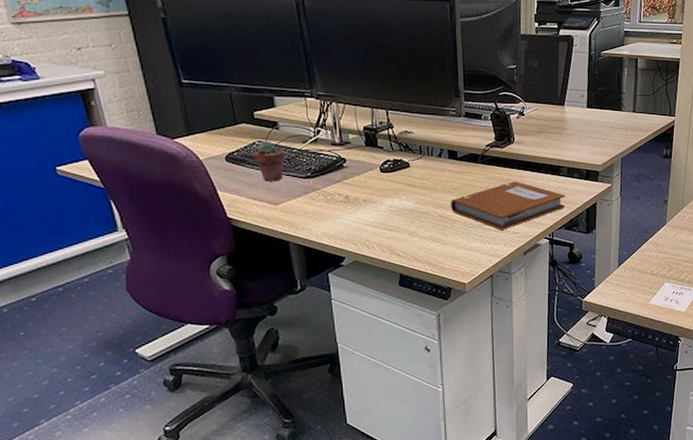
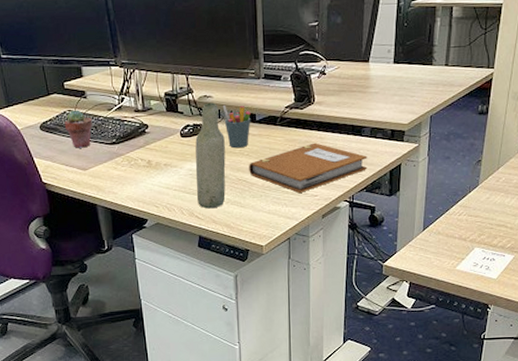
bottle: none [396,138,427,246] -> present [195,102,226,209]
pen holder: none [423,141,453,185] -> present [222,104,251,149]

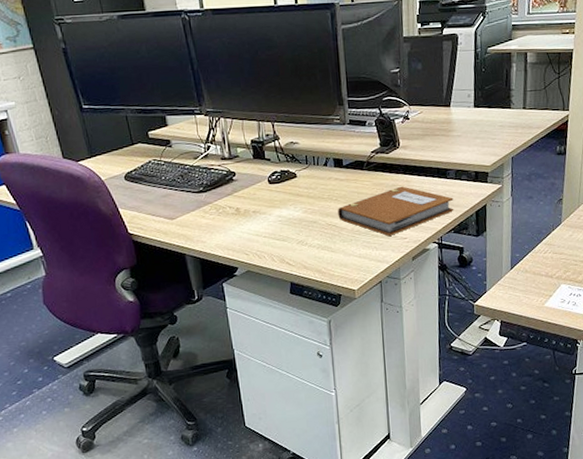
potted succulent: present [64,110,93,148] -> none [149,159,179,198]
bottle: present [195,102,226,209] -> none [283,149,316,255]
pen holder: present [222,104,251,149] -> none [309,150,338,194]

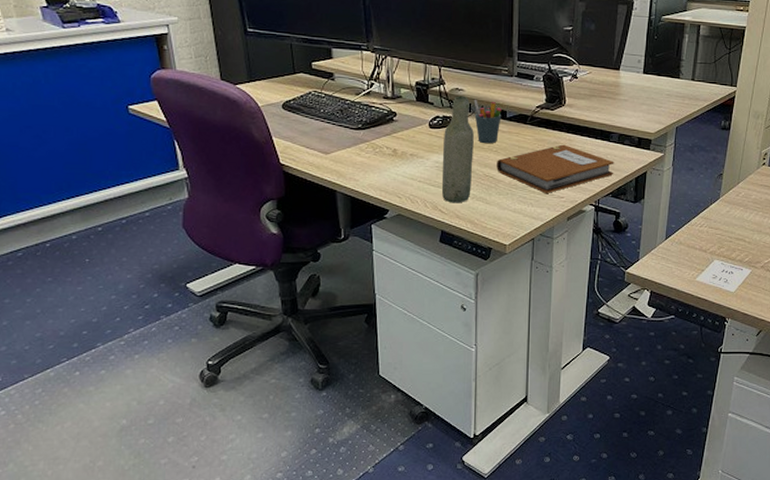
bottle: none [283,149,316,255] -> present [441,96,474,203]
pen holder: none [309,150,338,194] -> present [473,99,502,144]

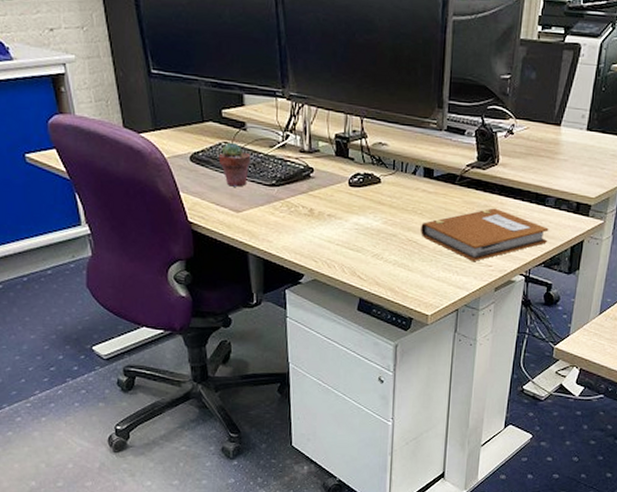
potted succulent: none [308,91,339,131] -> present [218,142,251,187]
bottle: present [441,96,474,203] -> none [360,151,397,270]
pen holder: present [473,99,502,144] -> none [398,155,429,206]

